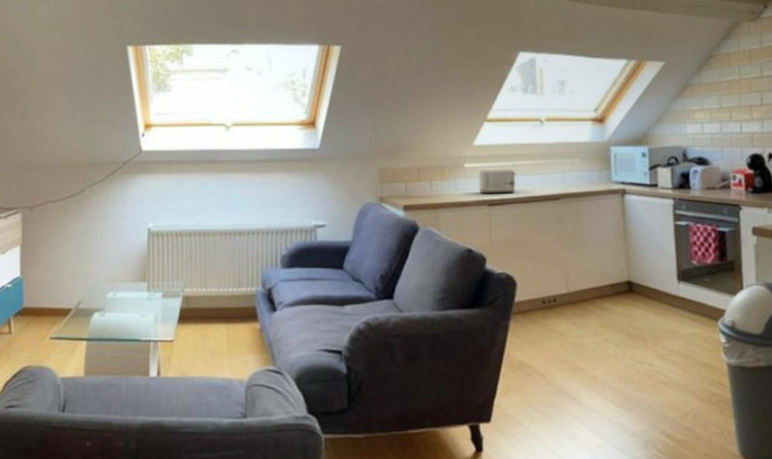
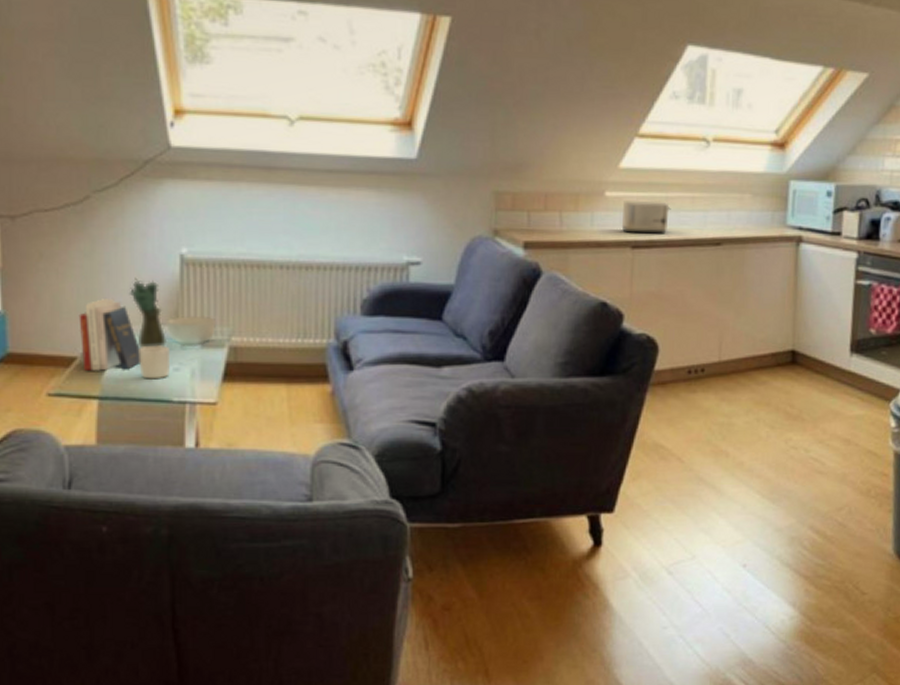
books: none [74,264,118,319] -> present [78,299,140,371]
vase: none [110,247,138,300] -> present [129,277,168,348]
mug: none [116,297,139,324] -> present [138,345,170,380]
bowl: none [137,273,173,297] -> present [166,315,216,346]

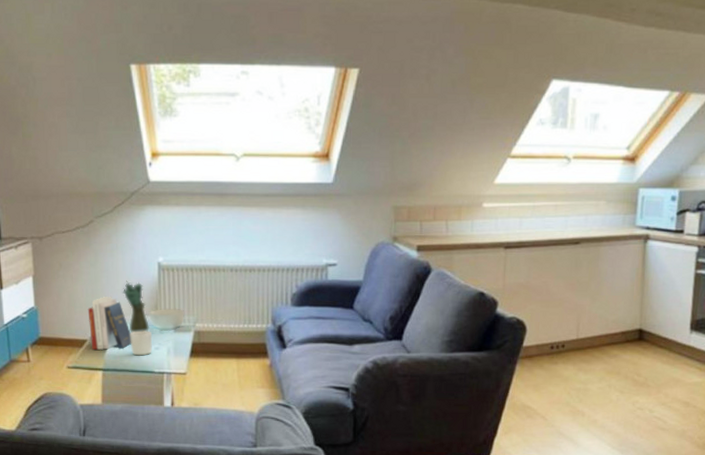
toaster: present [622,200,671,234] -> none [497,209,537,236]

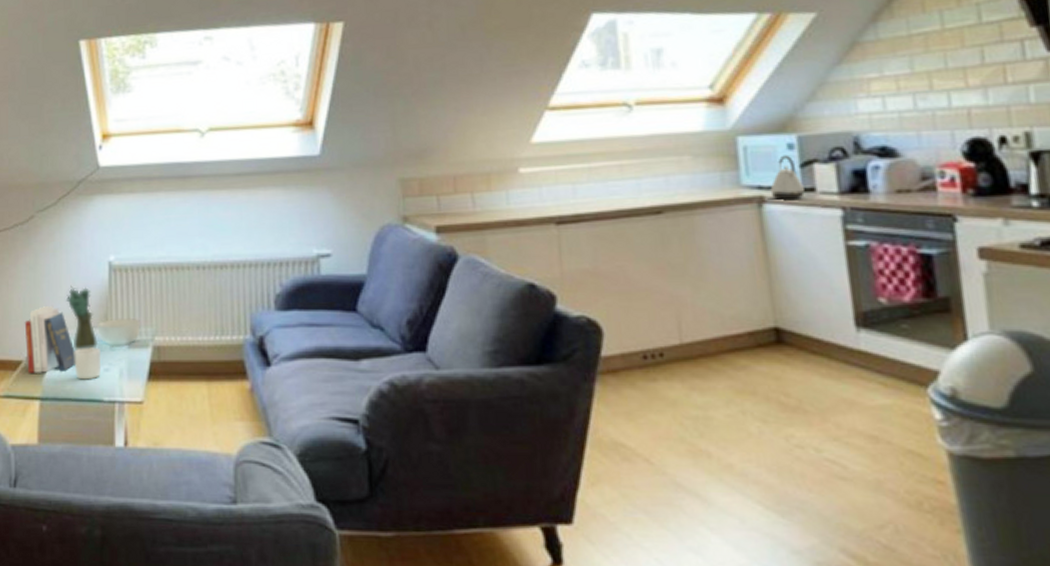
kettle: none [654,204,677,239] -> present [770,155,805,201]

